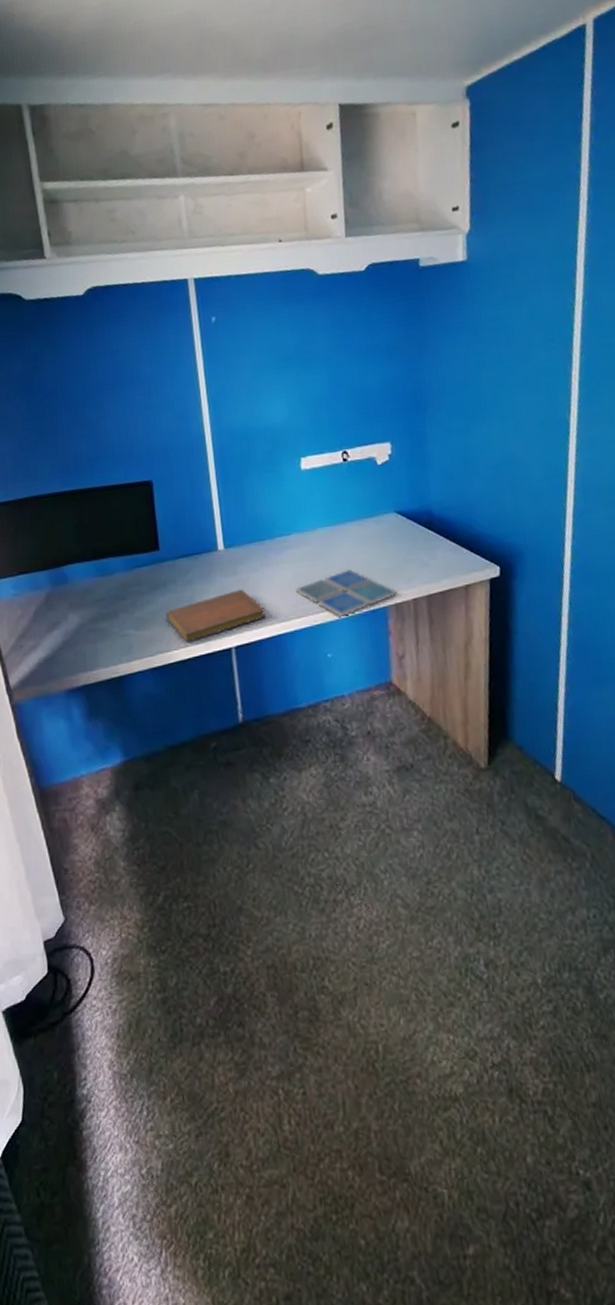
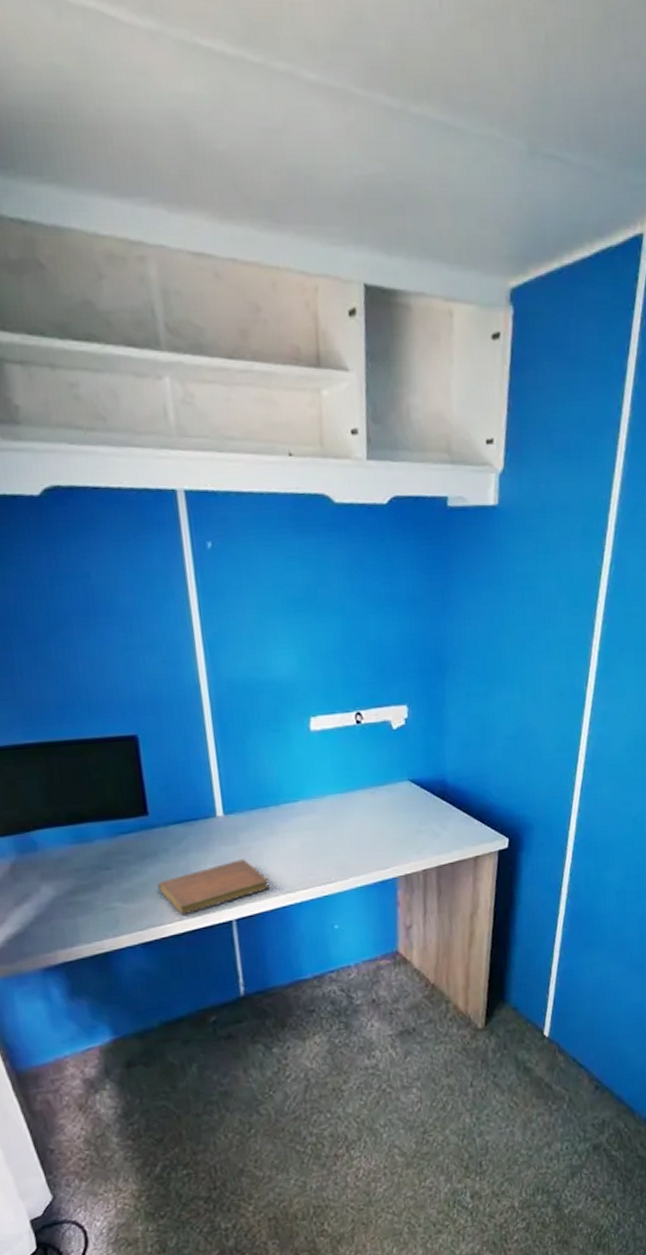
drink coaster: present [295,569,396,617] -> none [301,839,407,888]

